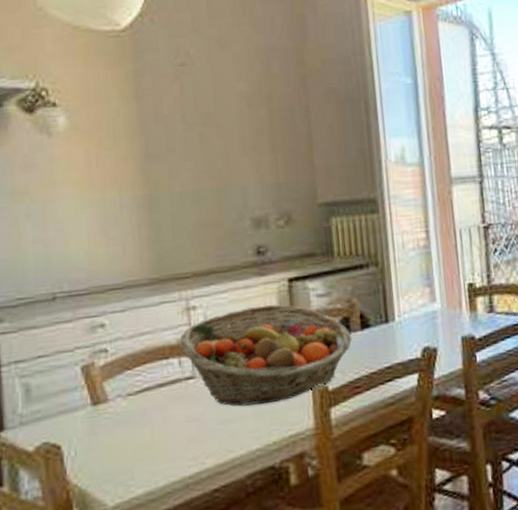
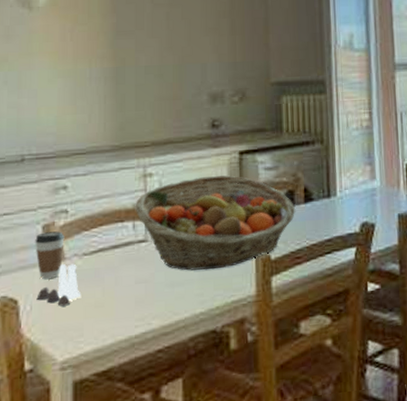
coffee cup: none [74,372,107,423] -> present [35,231,65,280]
salt and pepper shaker set: none [81,405,128,450] -> present [36,263,80,307]

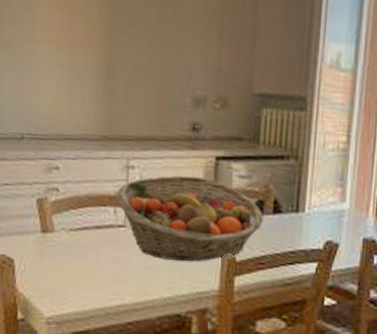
coffee cup: present [35,231,65,280] -> none [30,205,55,247]
salt and pepper shaker set: present [36,263,80,307] -> none [29,235,66,272]

